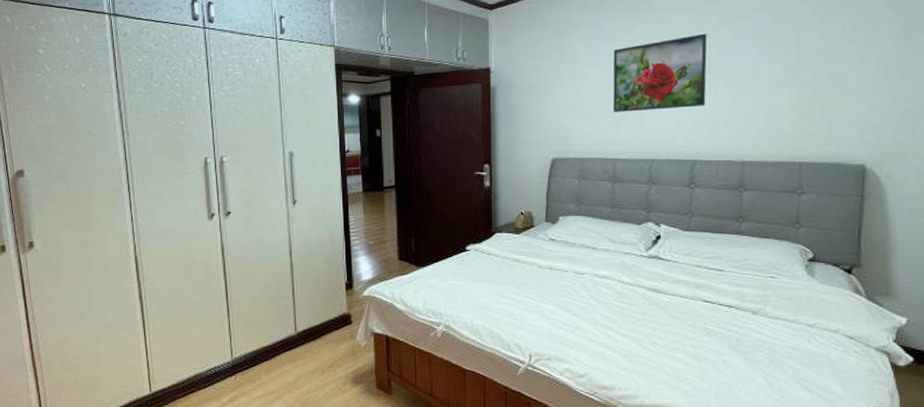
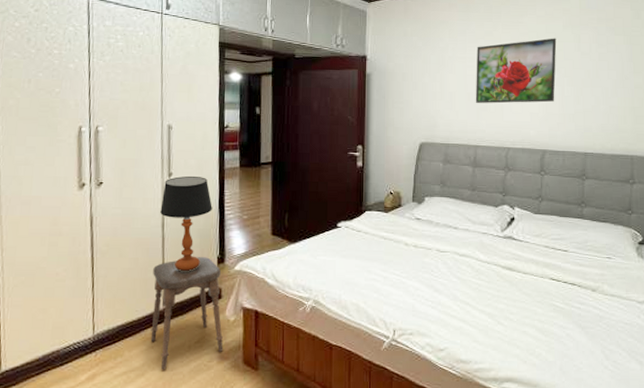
stool: none [284,283,356,393] -> present [150,257,224,370]
table lamp: none [287,202,338,297] -> present [160,175,212,271]

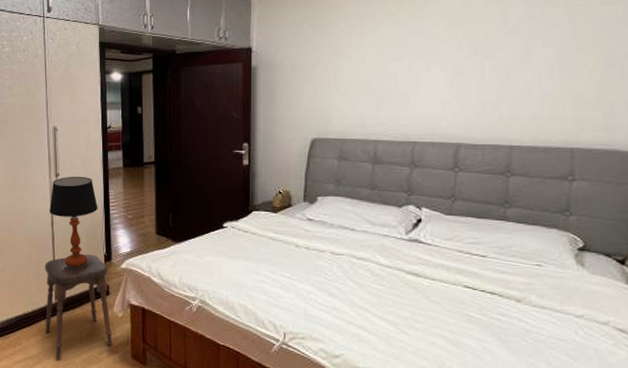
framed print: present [475,38,557,104] -> none [375,14,476,93]

